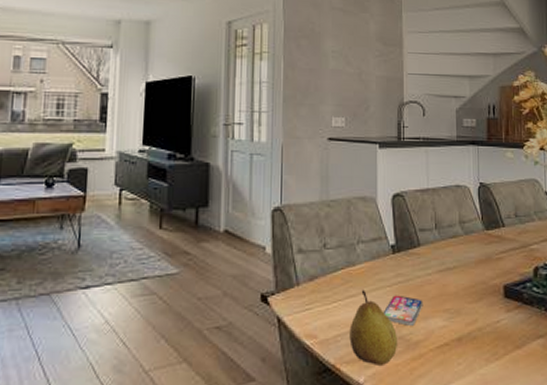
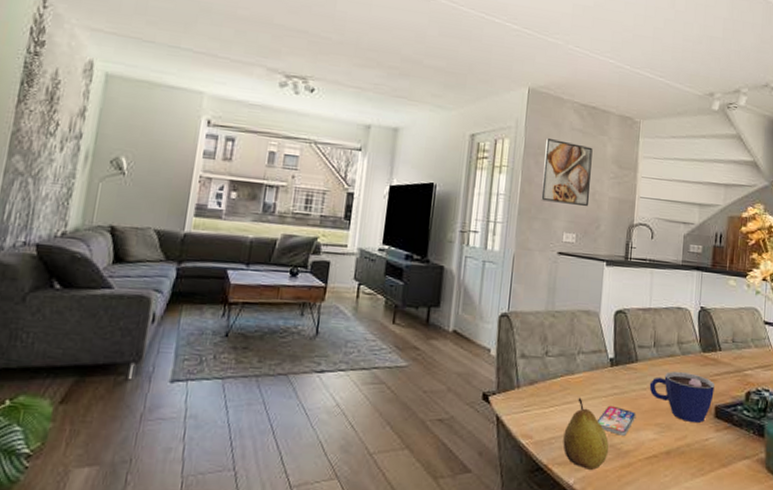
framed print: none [306,20,356,89] -> present [541,138,593,207]
cup: none [434,253,501,306] -> present [649,371,715,424]

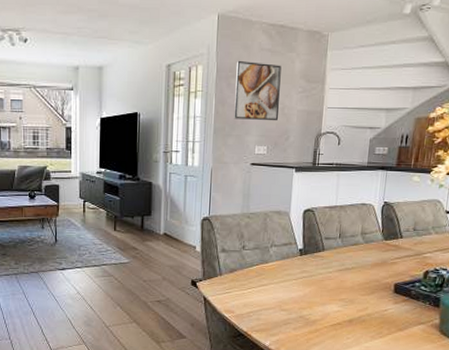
fruit: present [563,397,609,470] -> none [259,281,299,335]
smartphone: present [597,405,637,436] -> none [288,286,323,309]
cup: present [649,371,715,424] -> none [334,257,395,298]

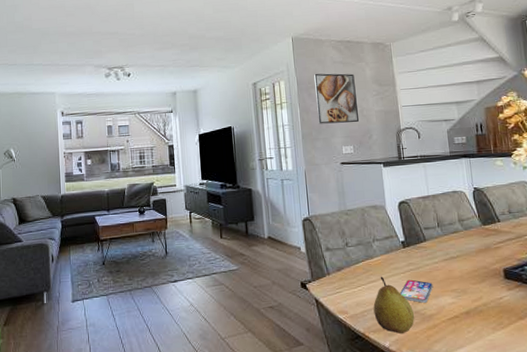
fruit: none [259,281,299,335] -> present [373,276,414,333]
smartphone: none [288,286,323,309] -> present [399,279,434,303]

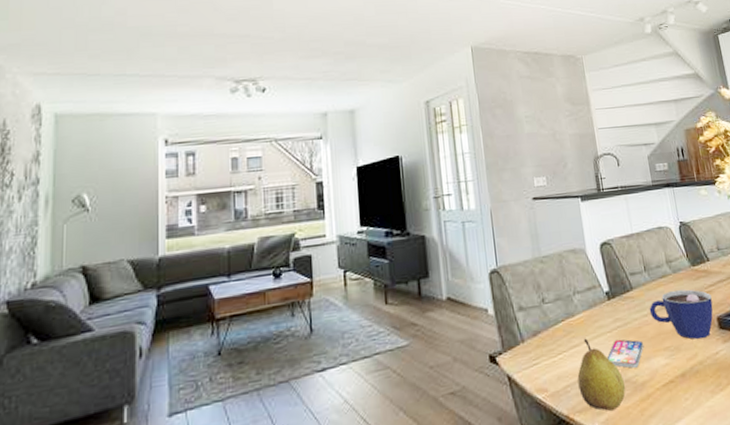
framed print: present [314,73,360,124] -> none [498,90,552,151]
cup: none [440,244,500,286] -> present [649,289,713,339]

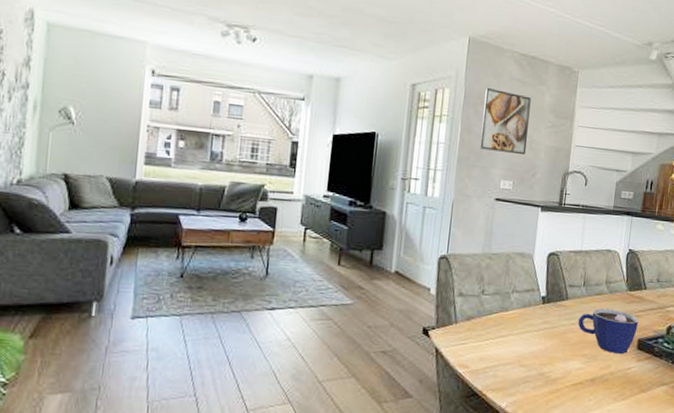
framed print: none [498,90,552,151] -> present [479,88,531,155]
fruit: present [577,338,626,411] -> none [496,332,539,395]
smartphone: present [606,339,644,368] -> none [528,338,565,365]

